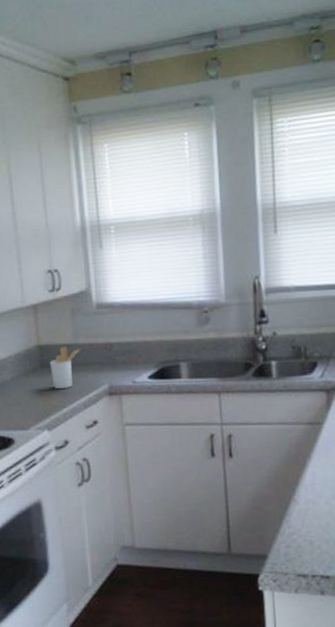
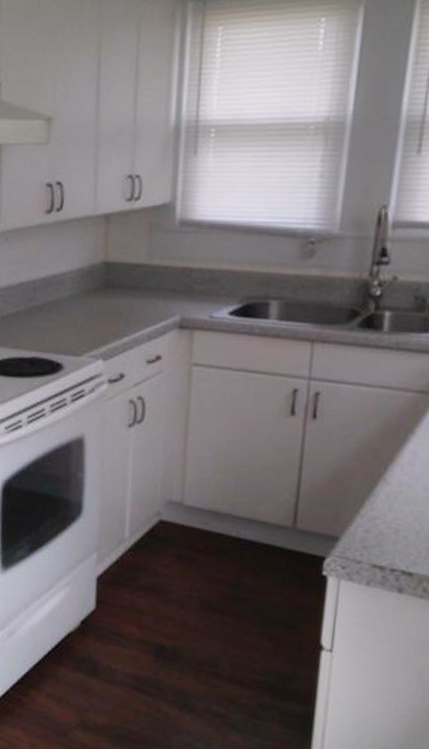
utensil holder: present [49,346,81,389] -> none [115,266,154,315]

